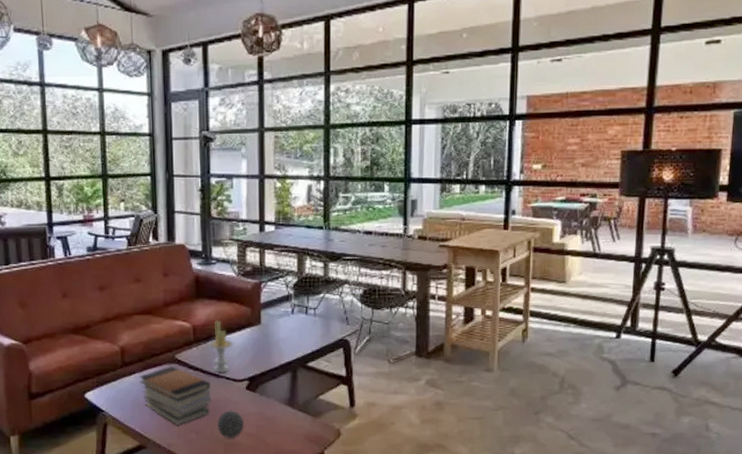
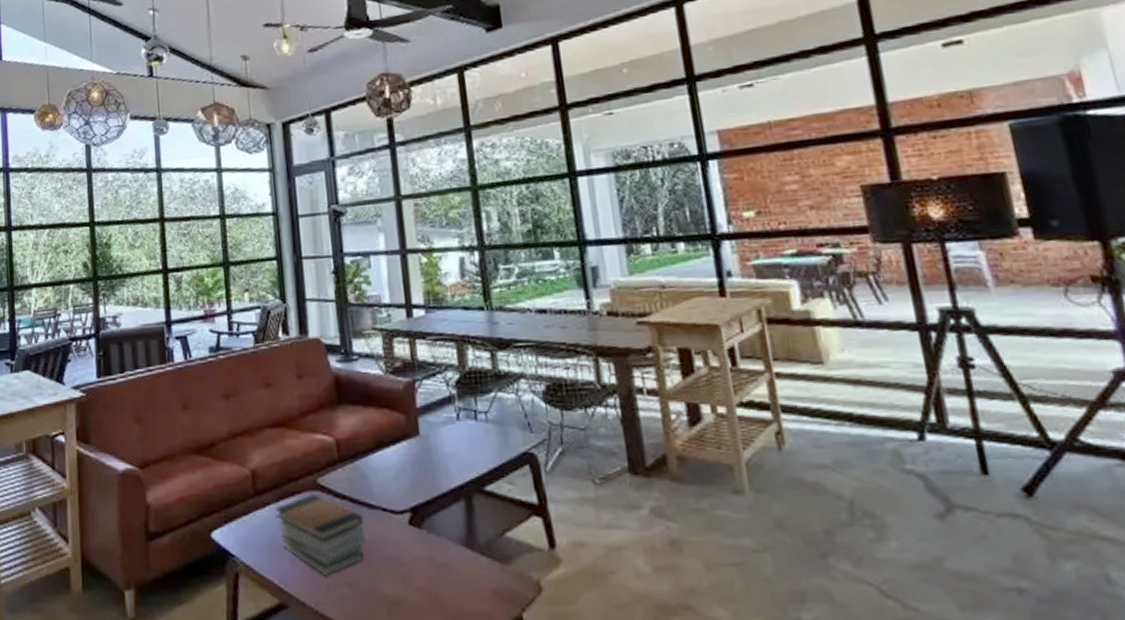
candle: present [207,320,235,373] -> none [355,432,389,503]
decorative ball: present [217,410,245,439] -> none [376,554,411,595]

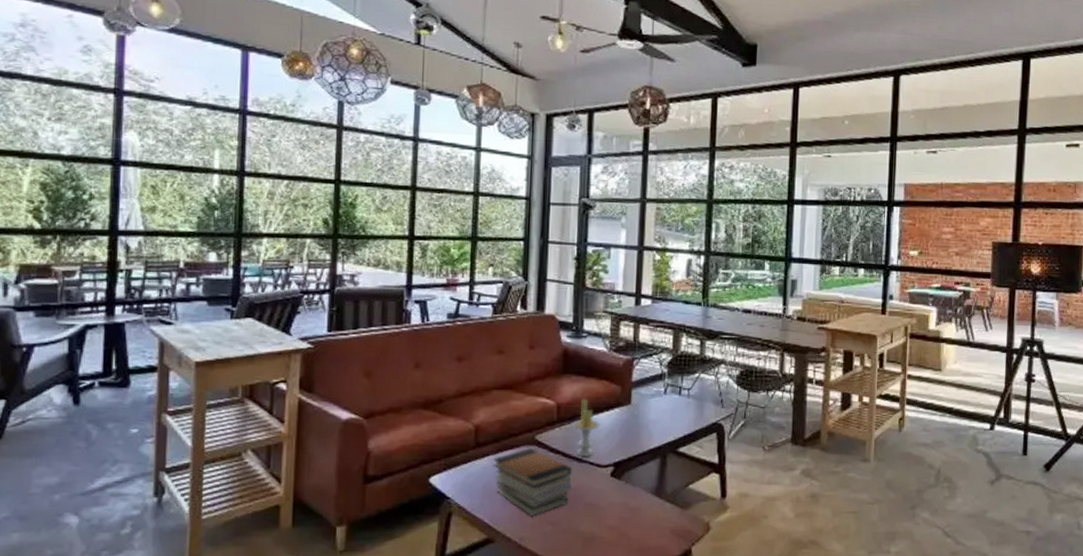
candle: none [355,432,389,503] -> present [572,398,602,458]

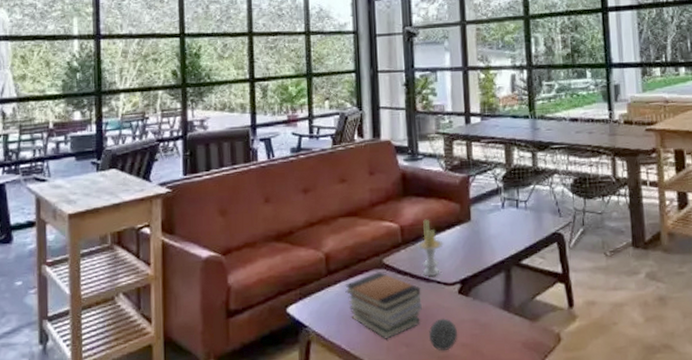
decorative ball: none [576,499,607,533] -> present [429,318,458,352]

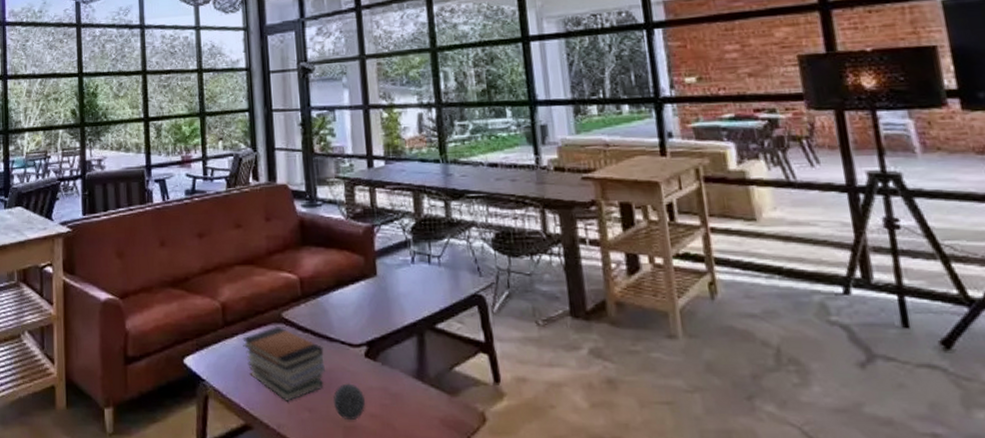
candle: present [416,219,445,277] -> none [317,271,348,336]

